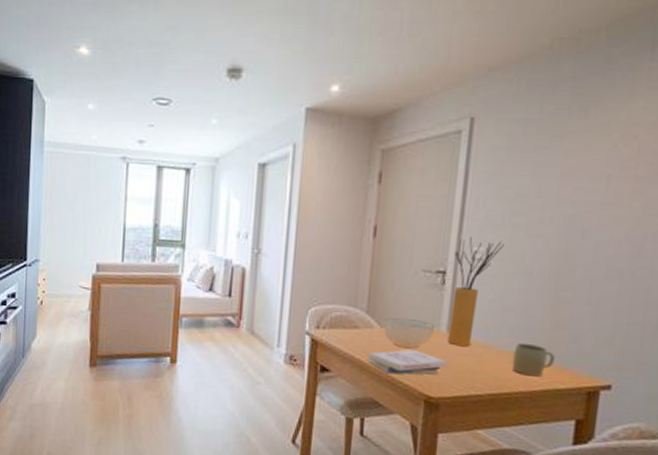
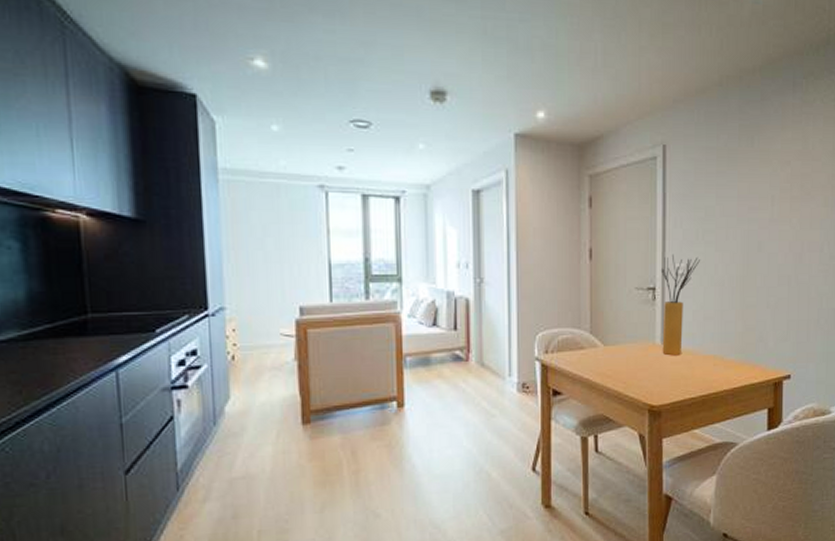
books: present [367,350,448,375] -> none [595,364,665,389]
bowl: present [383,317,435,349] -> none [606,334,651,363]
mug: present [511,342,555,377] -> none [716,346,748,375]

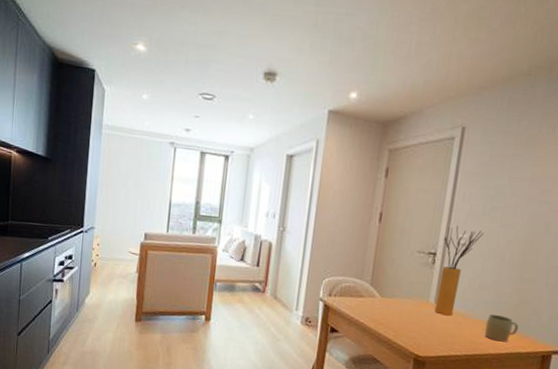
mug: none [716,346,748,375] -> present [484,314,519,342]

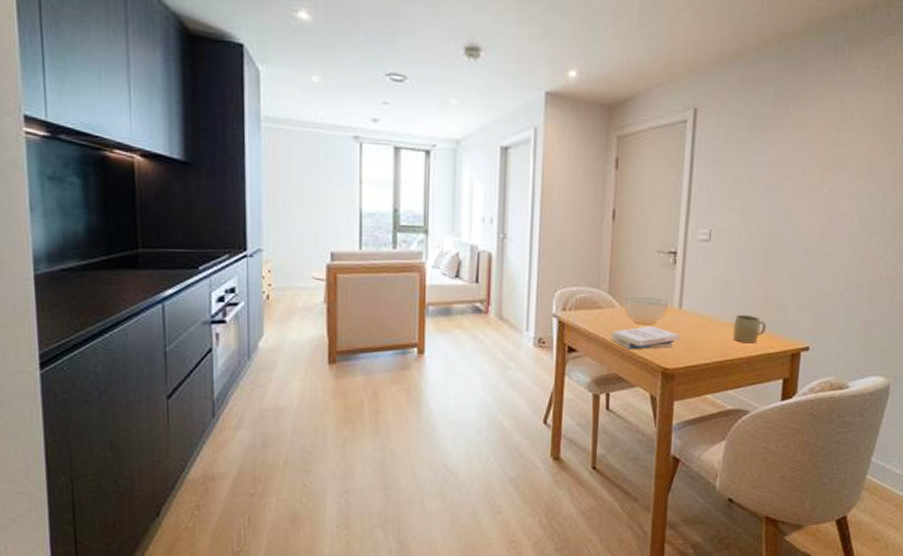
books: none [369,316,434,338] -> present [610,326,681,350]
bowl: none [383,289,426,316] -> present [624,296,669,325]
vase: present [434,225,485,316] -> none [679,218,725,321]

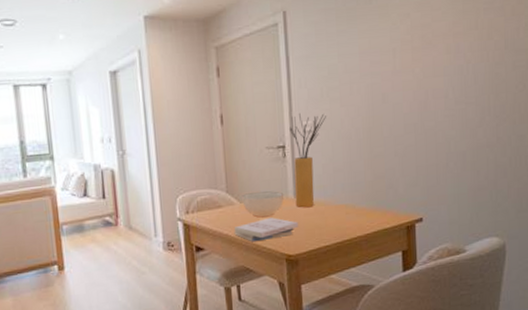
vase: none [679,218,725,321] -> present [289,112,327,208]
mug: present [732,314,766,344] -> none [347,195,379,223]

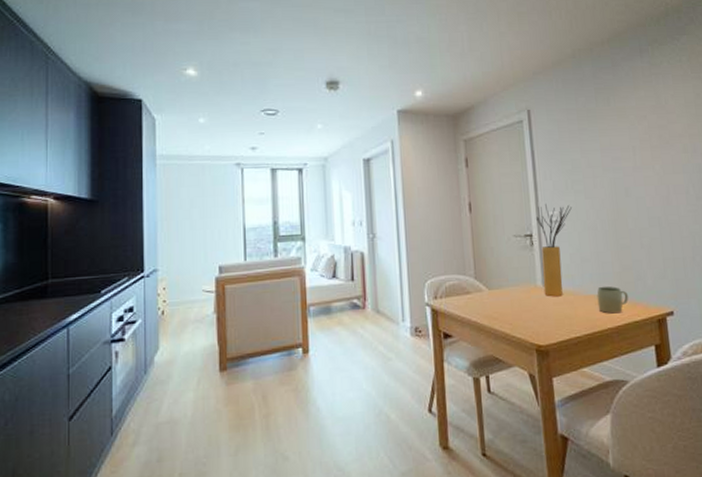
books: present [234,217,299,242] -> none [482,306,549,331]
bowl: present [242,191,284,218] -> none [490,278,533,306]
mug: none [347,195,379,223] -> present [596,286,629,314]

